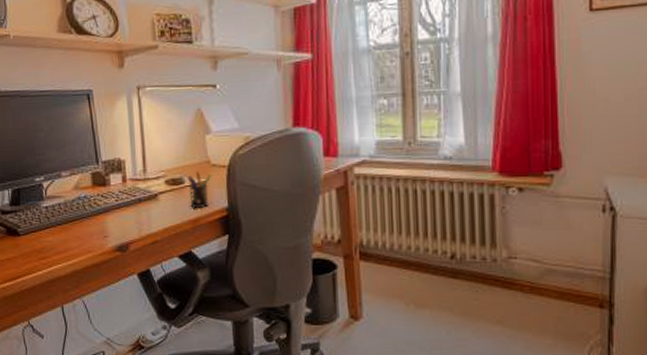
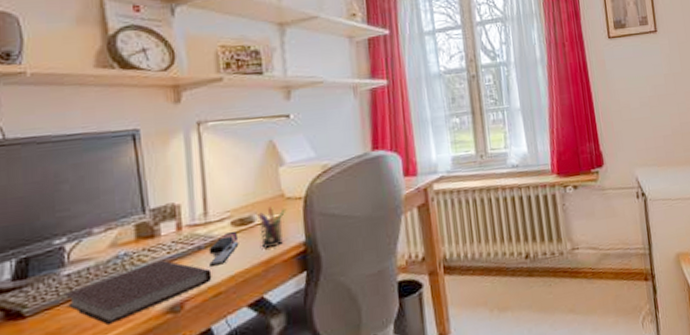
notebook: none [44,205,150,253] -> present [63,259,212,326]
stapler: none [147,190,172,217] -> present [208,232,239,266]

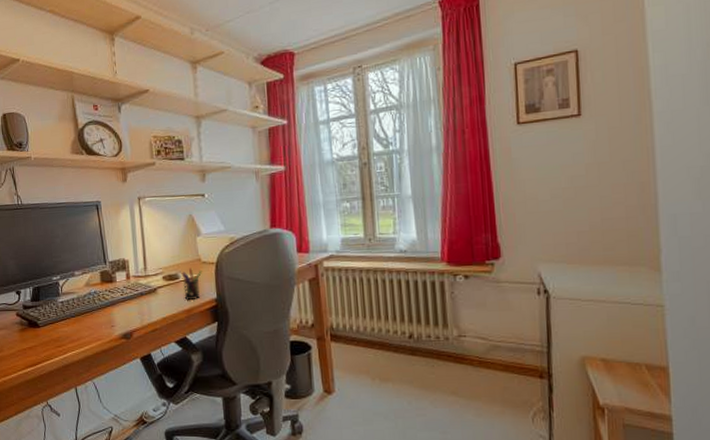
notebook: present [63,259,212,326] -> none [60,299,151,341]
stapler: present [208,232,239,266] -> none [148,285,169,309]

